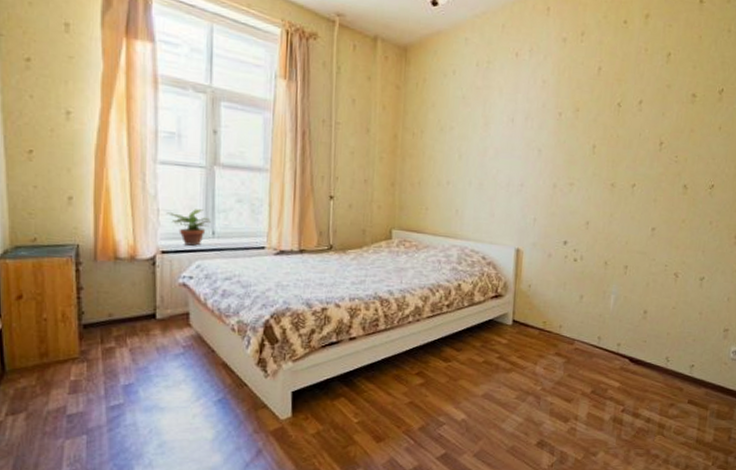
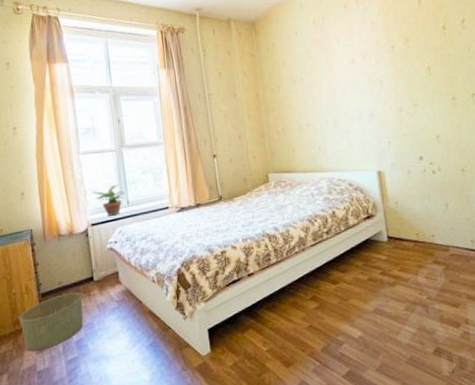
basket: none [46,328,141,392] -> present [17,292,84,352]

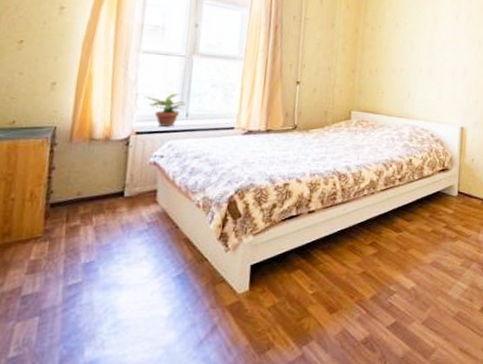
basket: present [17,292,84,352] -> none [9,206,107,272]

